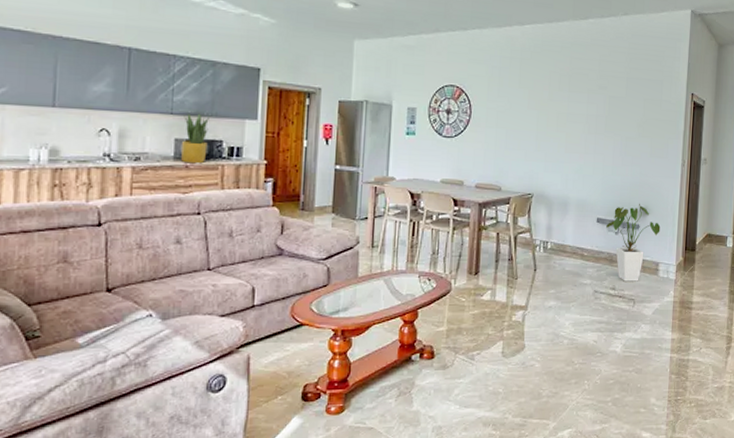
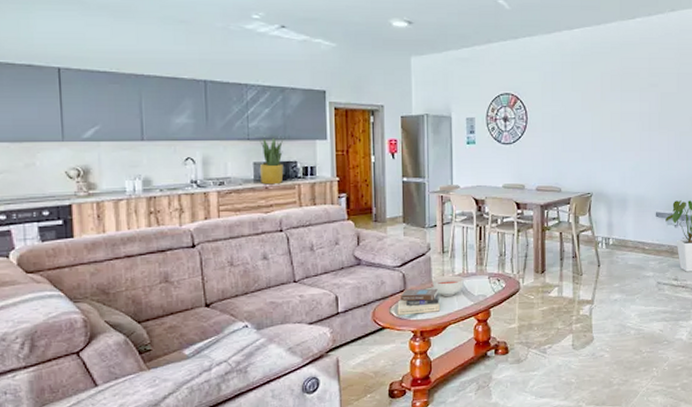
books: none [318,284,365,312] -> present [397,288,440,315]
bowl: none [358,272,392,294] -> present [432,275,464,296]

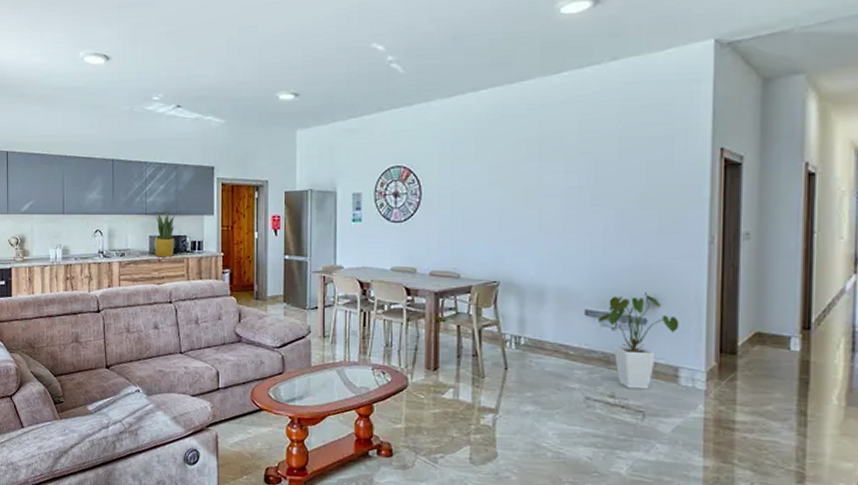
books: present [397,288,440,315] -> none [275,372,319,400]
bowl: present [432,275,464,296] -> none [312,362,345,385]

